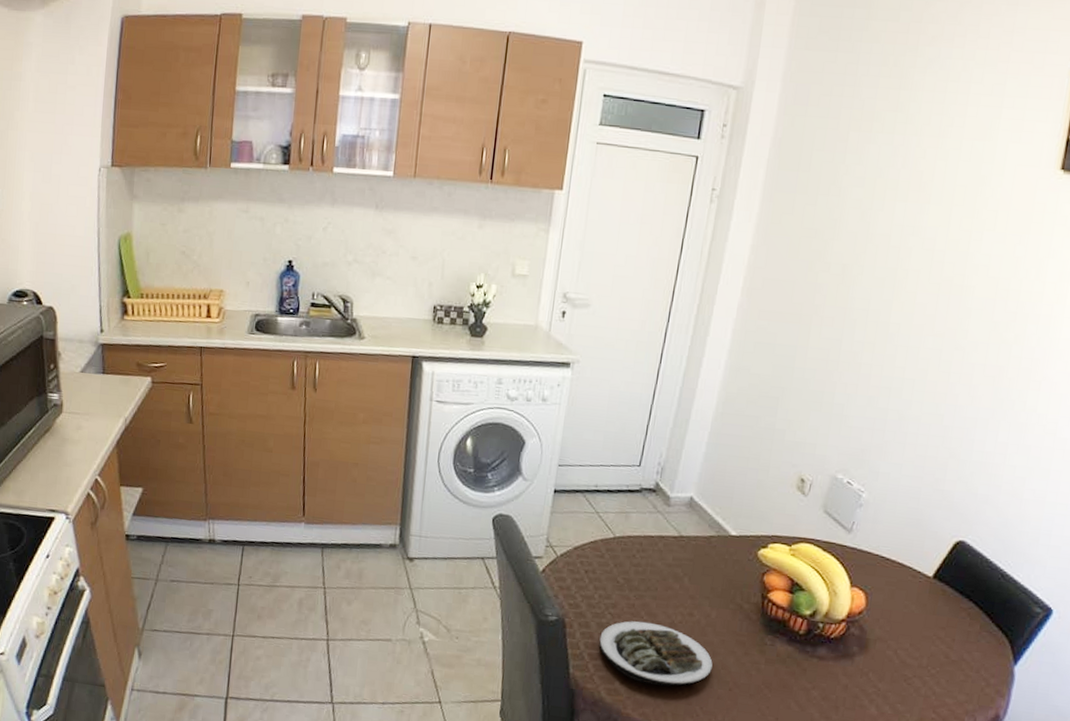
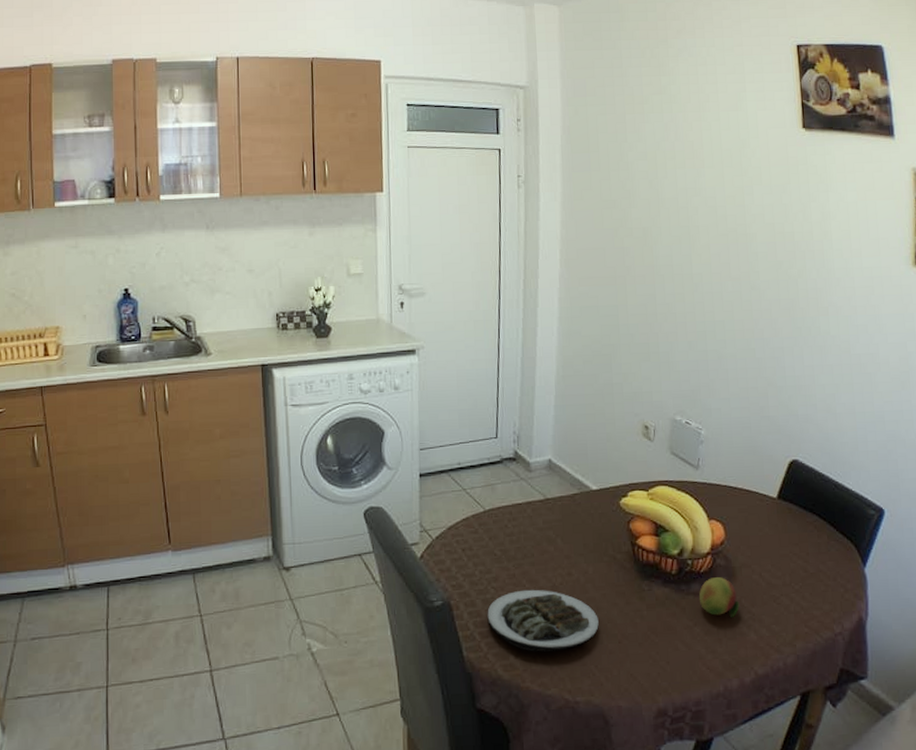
fruit: none [823,645,866,688] -> present [698,577,740,617]

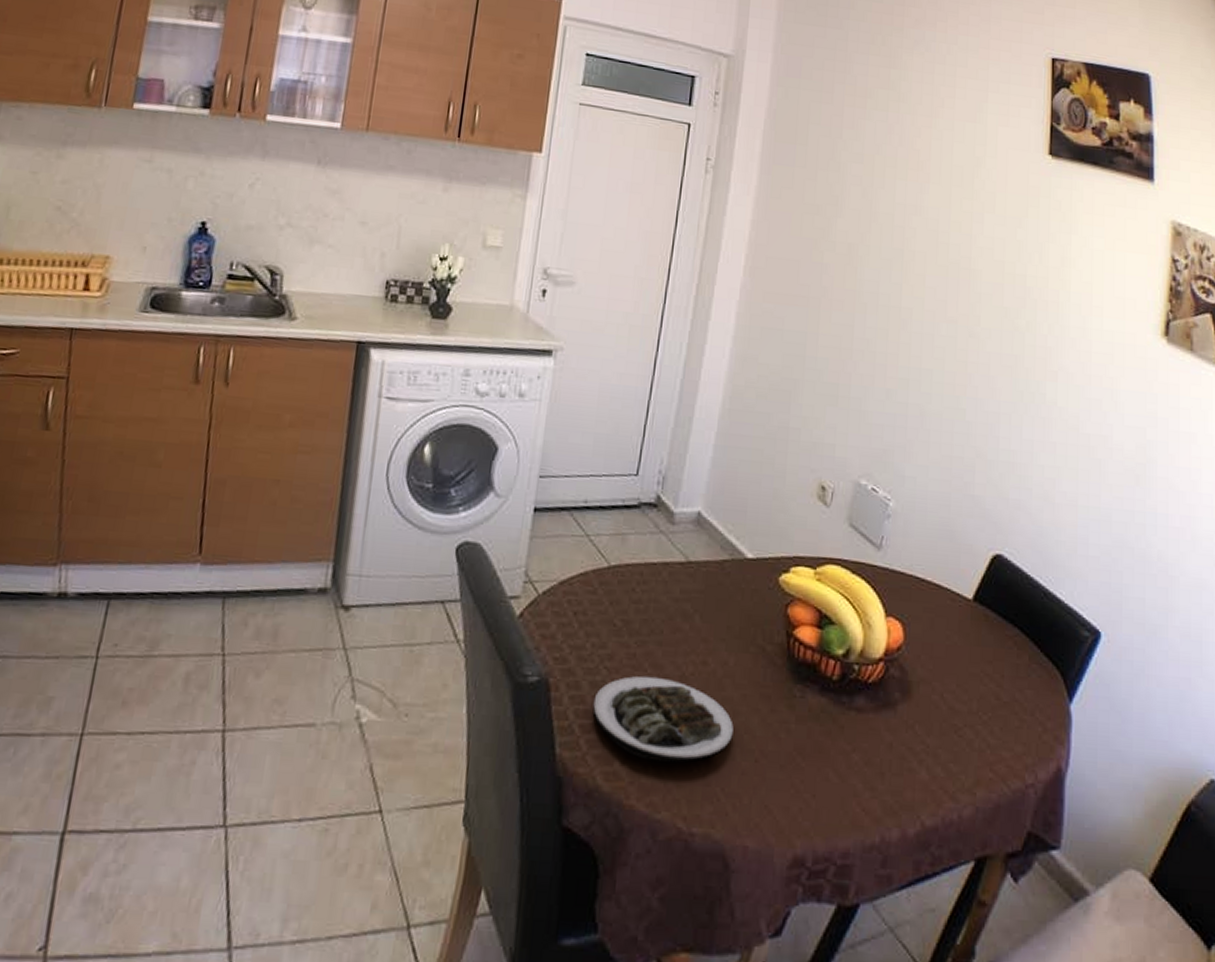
fruit: present [698,577,740,617] -> none [862,691,912,747]

